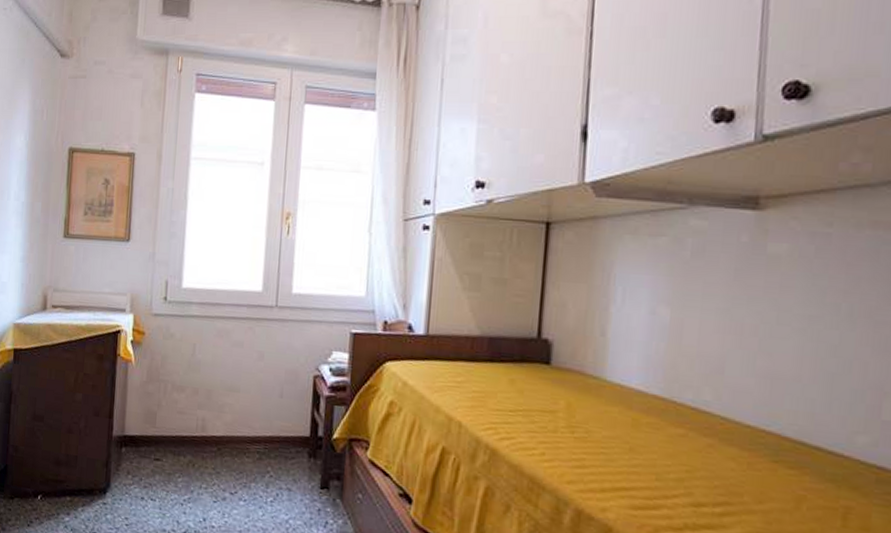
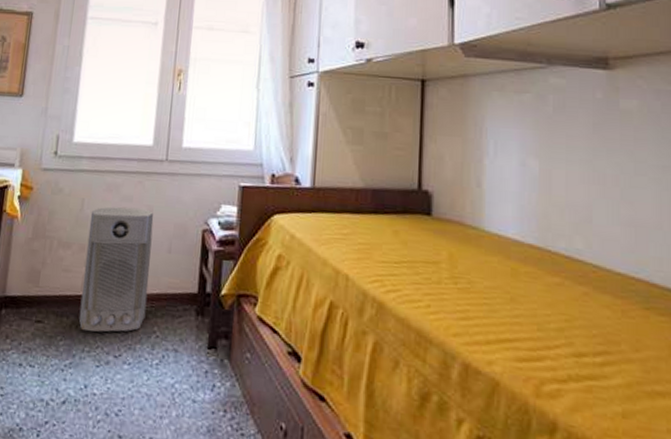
air purifier: none [195,352,265,471] -> present [78,206,154,333]

